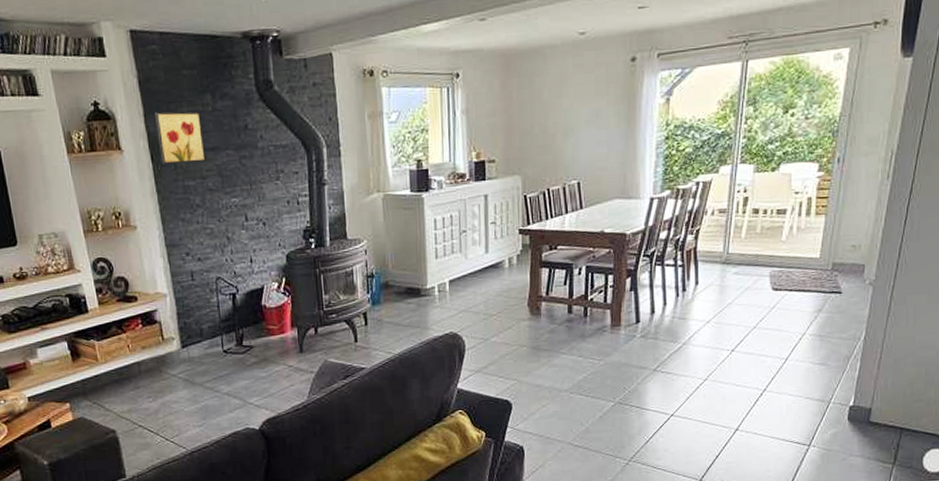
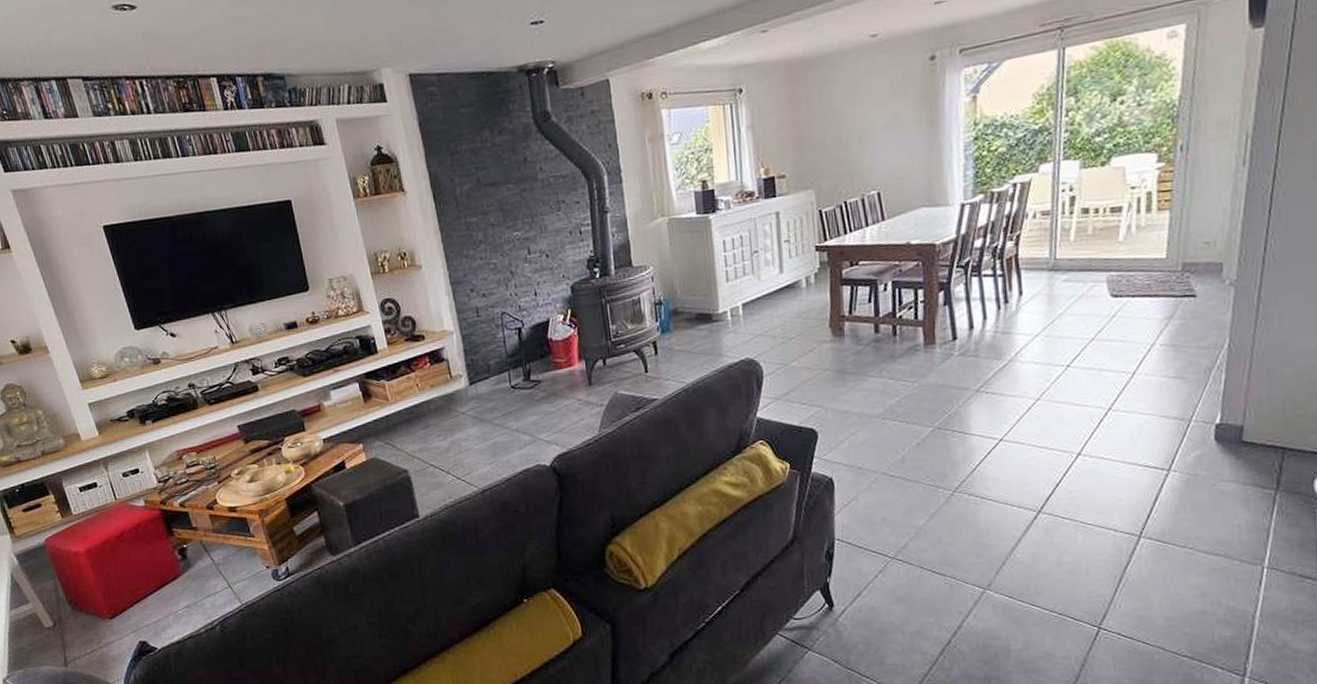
wall art: present [155,111,207,164] -> none [436,147,488,202]

